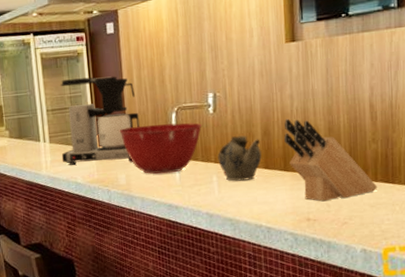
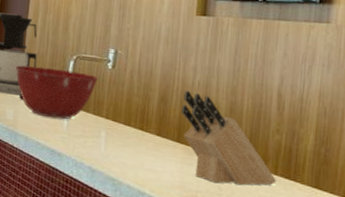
teapot: present [218,135,263,181] -> none [109,96,157,144]

